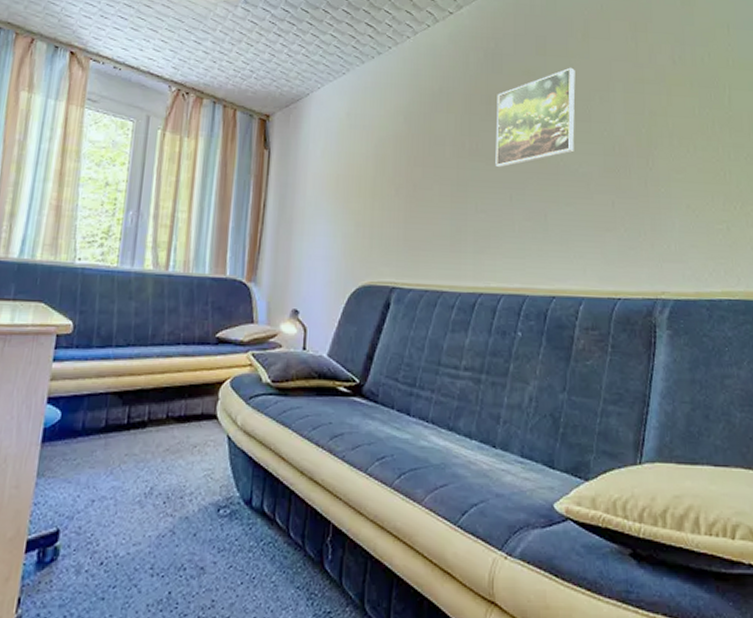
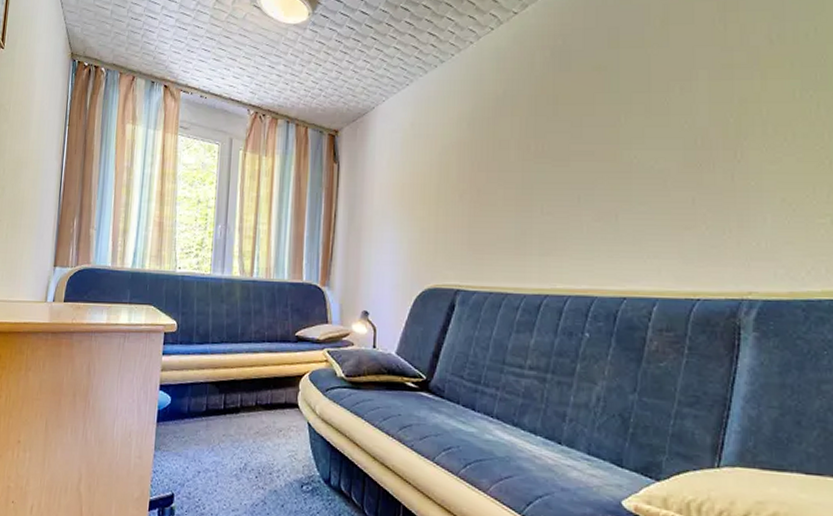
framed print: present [495,67,576,168] -> none [562,58,652,169]

